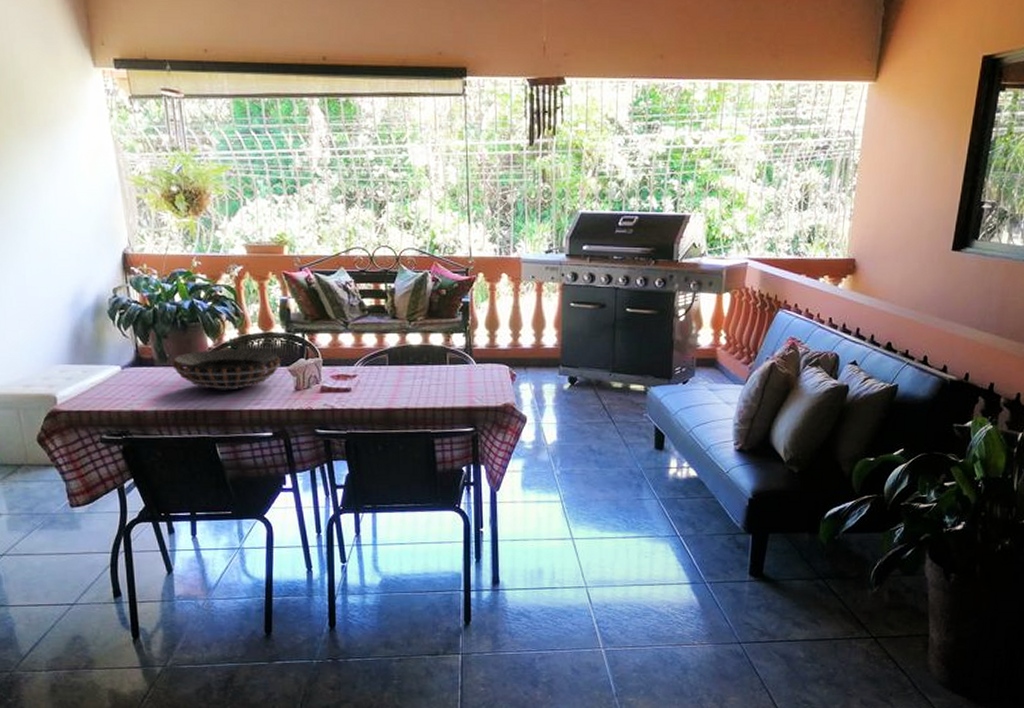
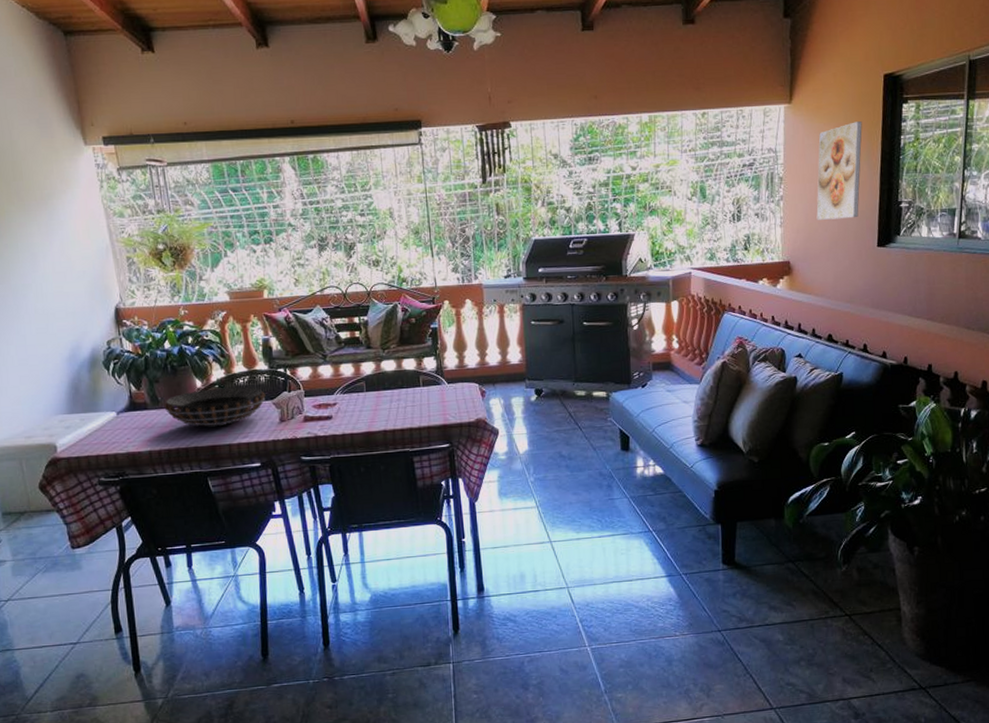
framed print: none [890,108,952,217] -> present [816,121,862,220]

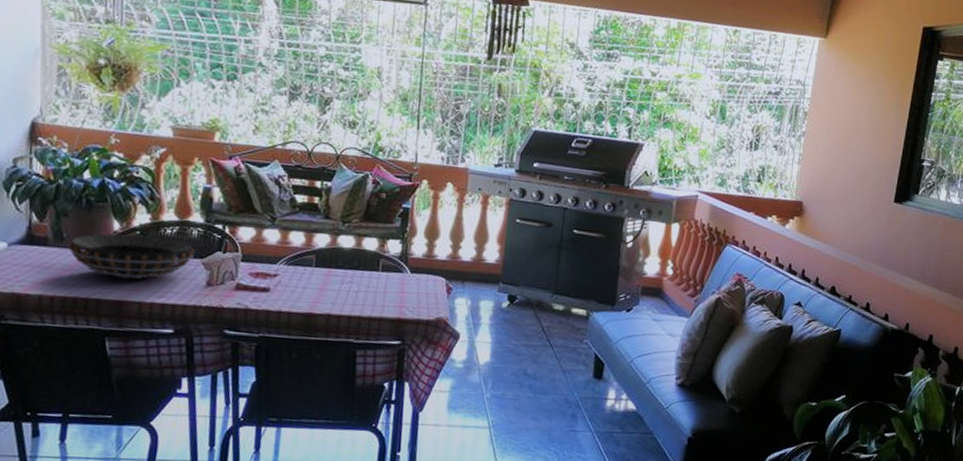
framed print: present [816,121,862,220] -> none [836,69,895,169]

